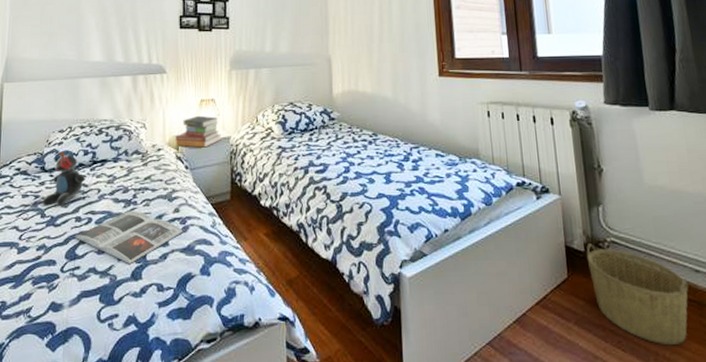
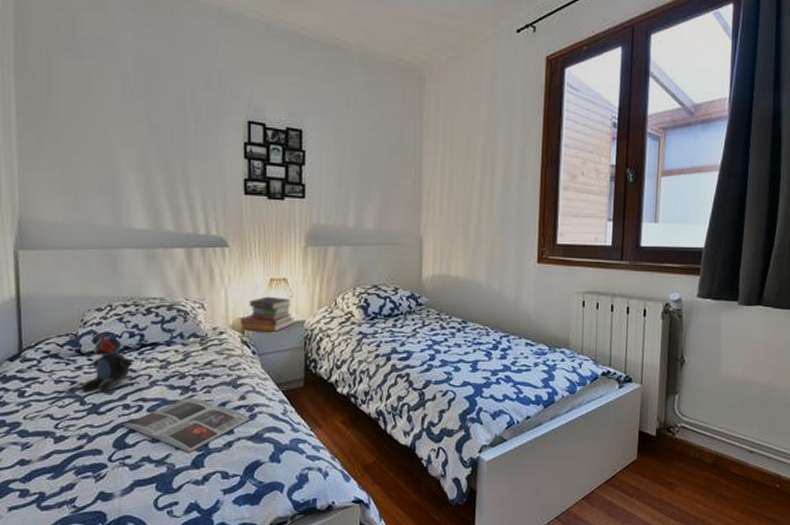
basket: present [586,244,689,346] -> none [656,429,742,515]

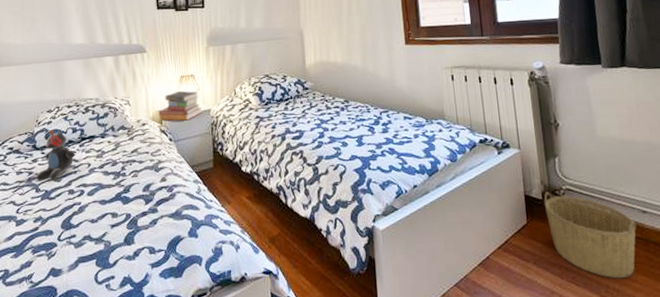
magazine: present [123,397,250,453] -> none [69,181,171,231]
basket: none [656,429,742,515] -> present [543,192,637,279]

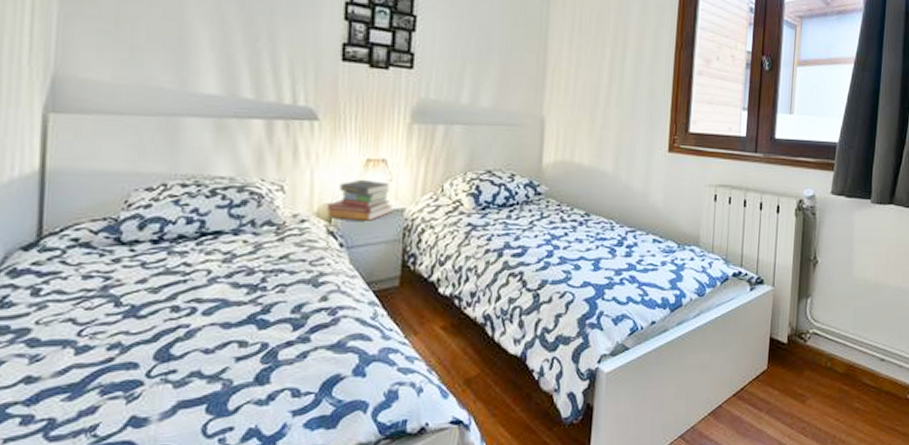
teddy bear: present [36,129,76,181] -> none [117,217,188,291]
basket: present [543,192,637,279] -> none [788,335,873,429]

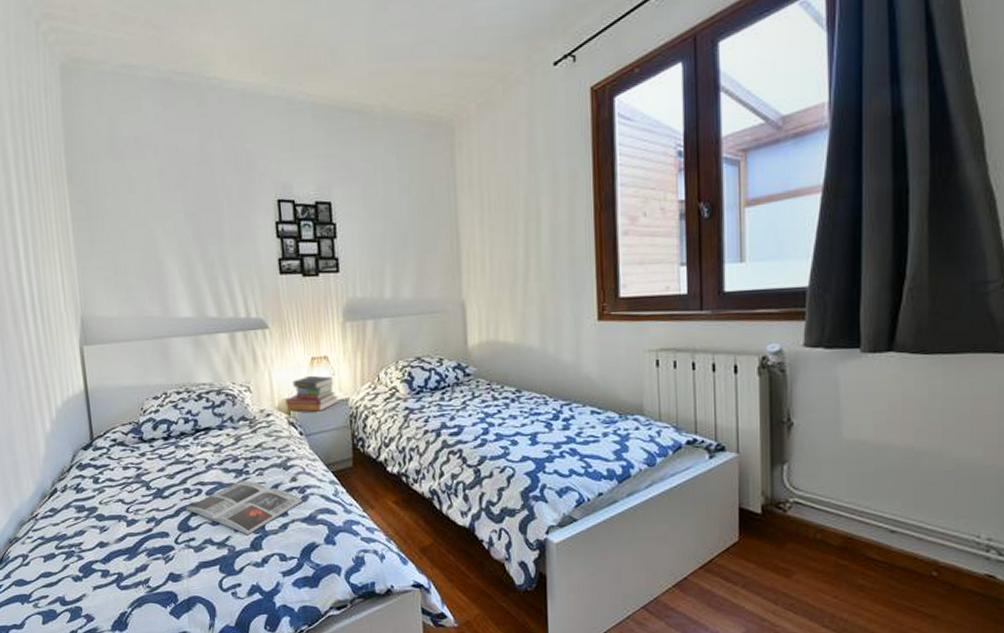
magazine: none [169,298,332,366] -> present [185,480,303,535]

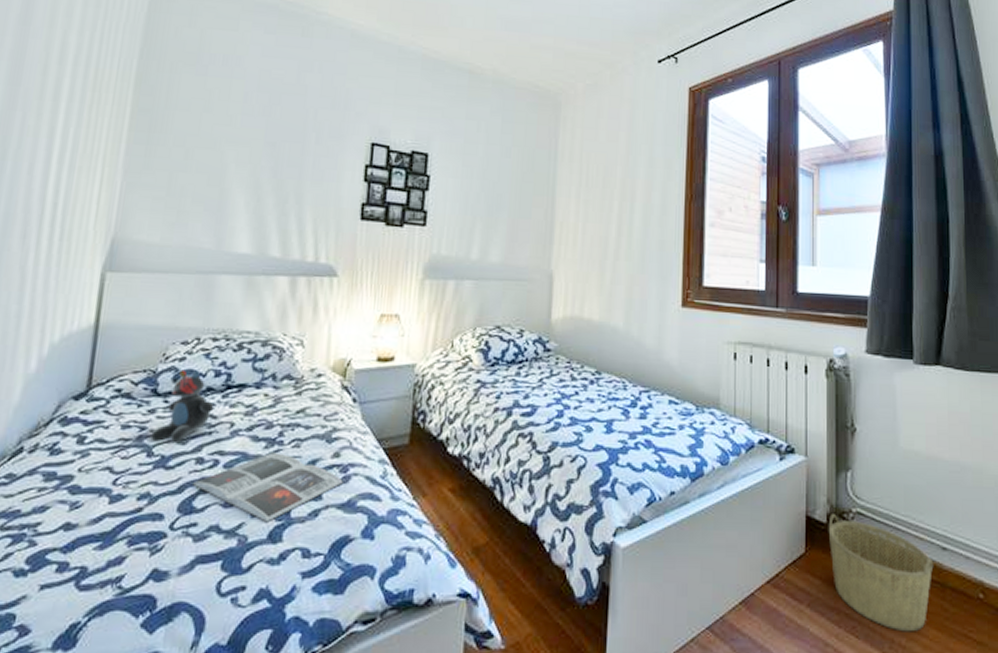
teddy bear: none [146,419,190,478] -> present [150,369,215,442]
books: present [285,375,339,412] -> none [342,334,404,376]
basket: none [763,505,881,608] -> present [828,514,934,632]

